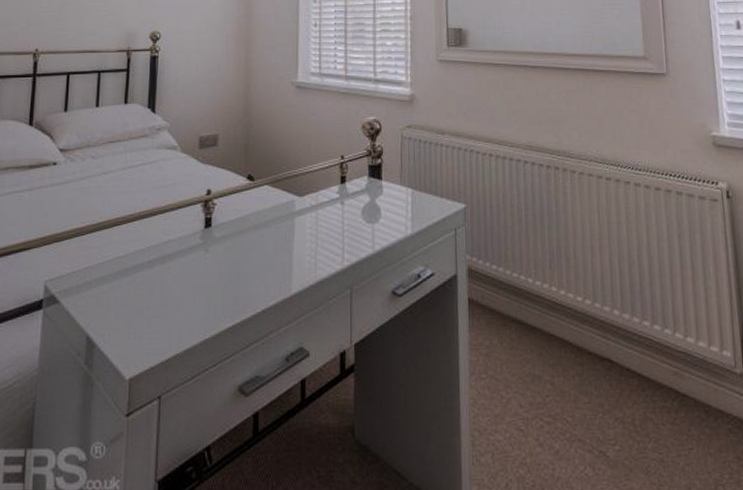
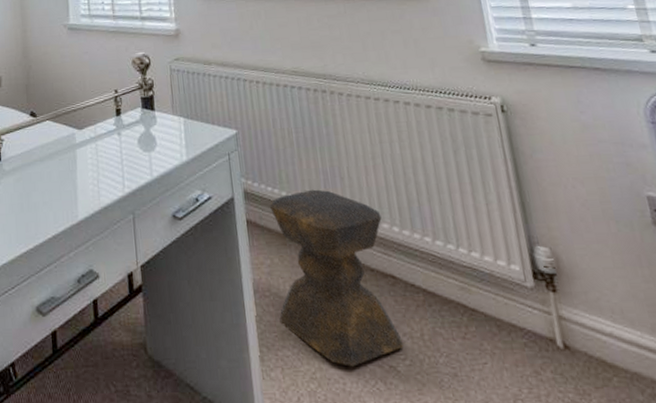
stool: none [493,269,614,452] -> present [270,189,404,367]

